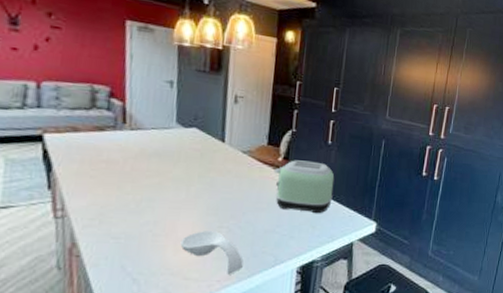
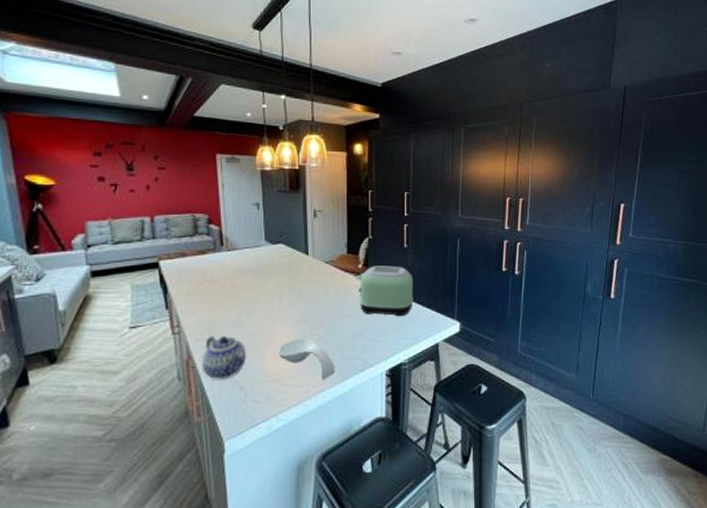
teapot: none [87,222,144,271] -> present [201,335,247,380]

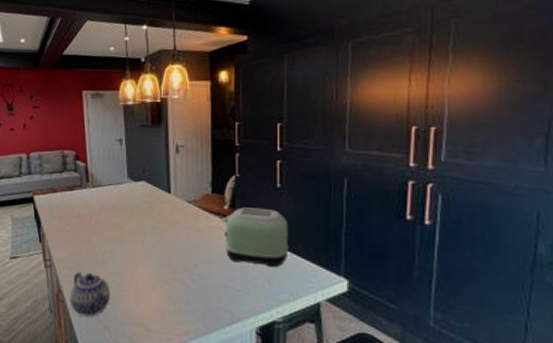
spoon rest: present [278,339,335,380] -> none [140,282,199,330]

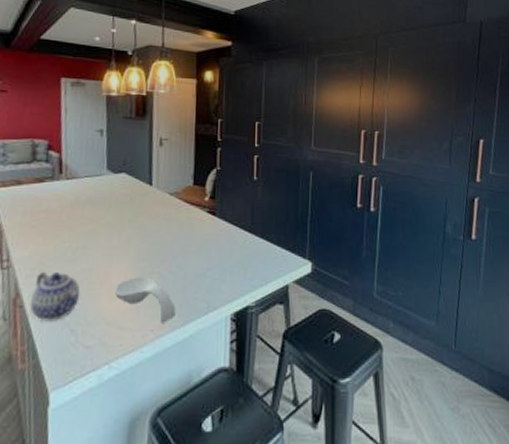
spoon rest: none [140,282,199,330] -> present [114,277,176,323]
toaster: present [220,207,289,268] -> none [201,199,263,255]

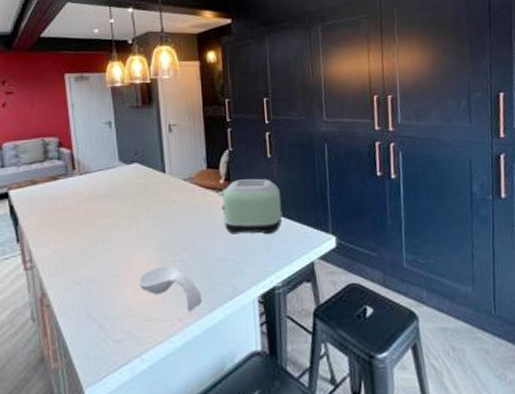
teapot: present [30,271,81,321] -> none [56,268,105,319]
toaster: none [201,199,263,255] -> present [217,178,283,235]

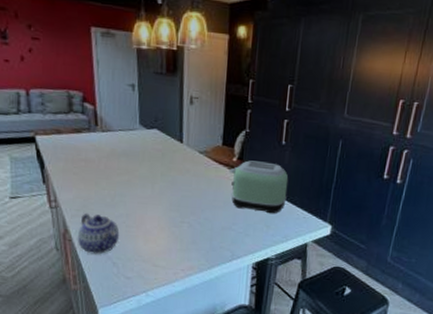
teapot: none [56,268,105,319] -> present [77,213,120,255]
spoon rest: present [138,266,202,311] -> none [149,224,203,265]

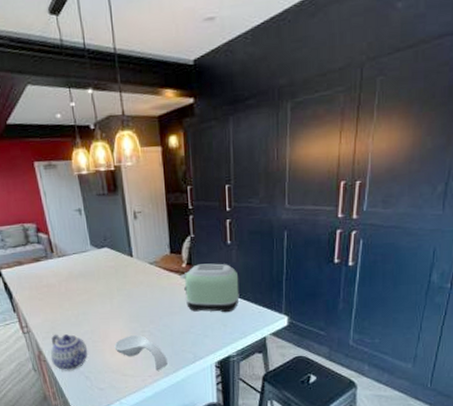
spoon rest: none [149,224,203,265] -> present [114,335,168,371]

